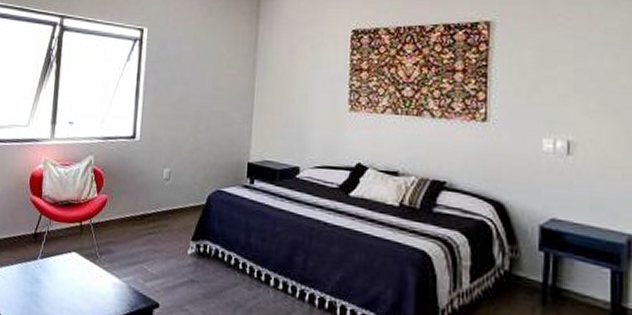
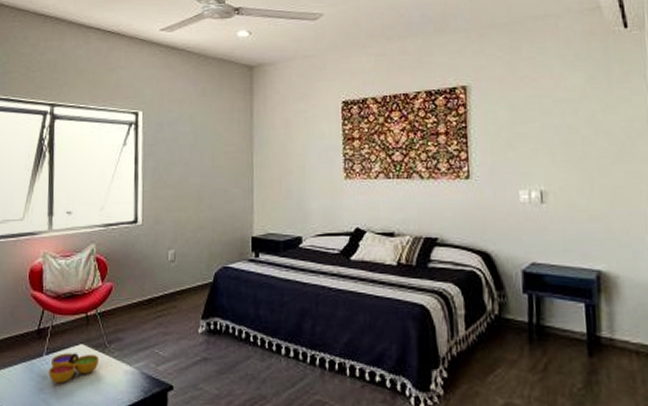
decorative bowl: none [41,258,90,288] -> present [48,353,100,384]

